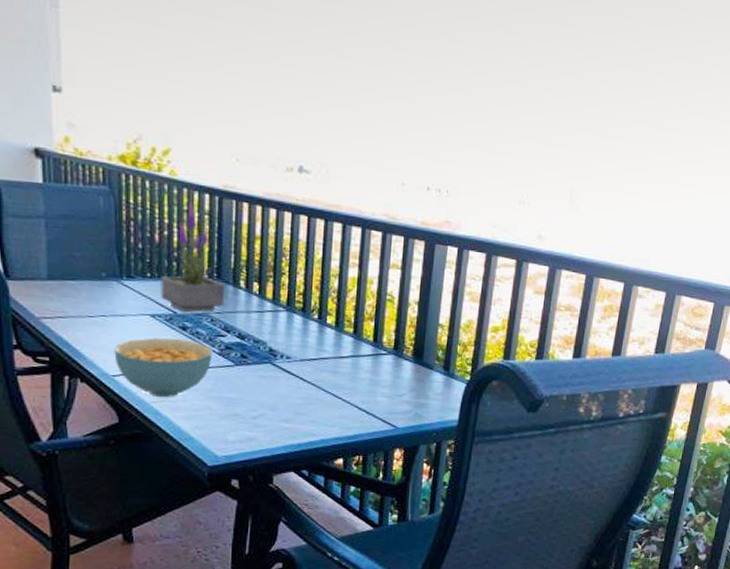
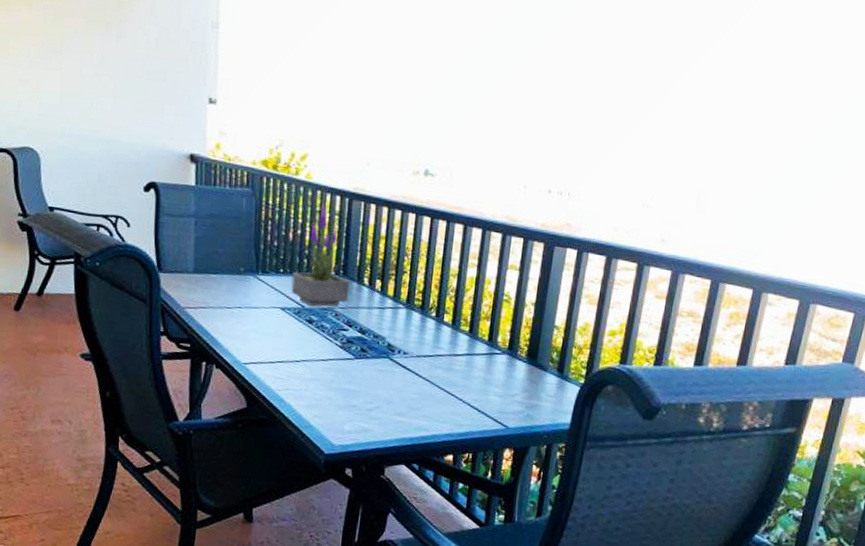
cereal bowl: present [114,338,213,398] -> none [246,329,336,387]

